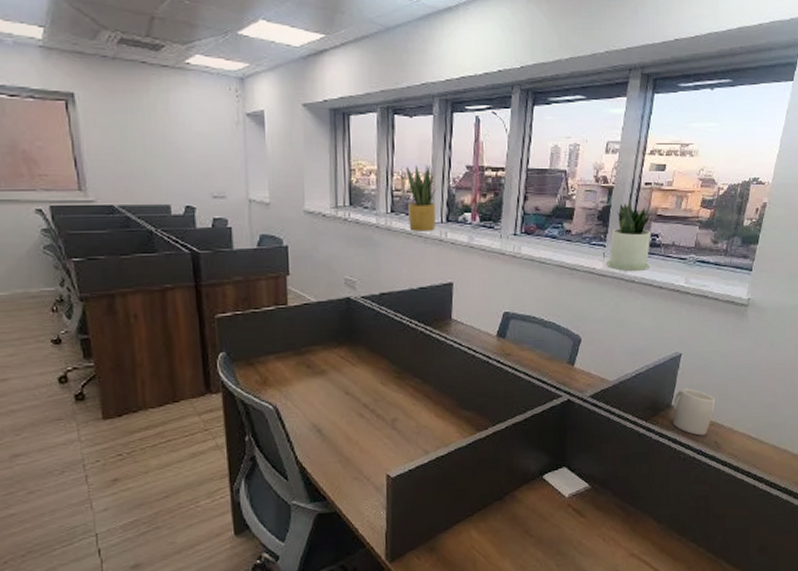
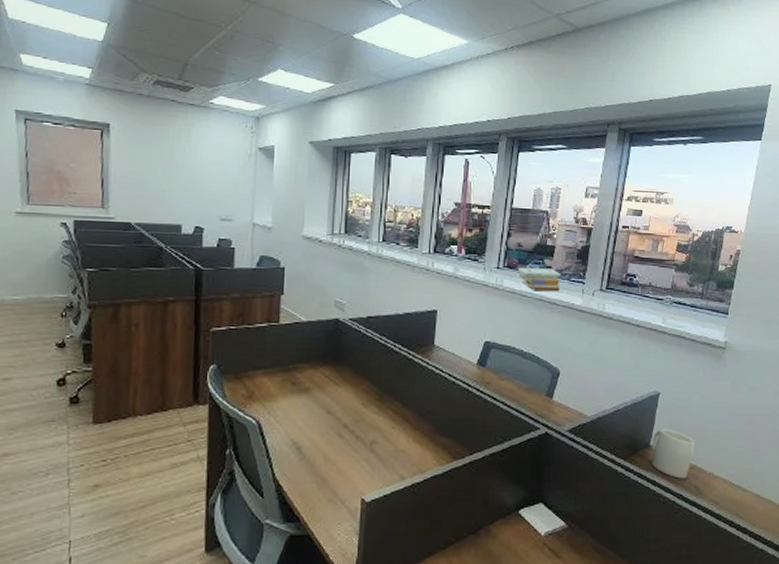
planter: present [405,164,439,232] -> none [398,200,428,261]
books: none [535,233,581,257] -> present [517,268,560,292]
planter: present [605,202,655,272] -> none [584,243,632,310]

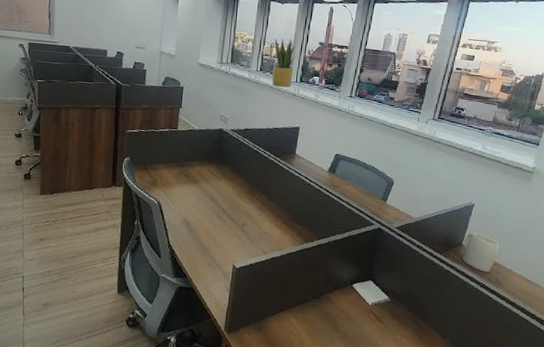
planter: none [398,200,428,261] -> present [272,38,297,88]
books: present [517,268,560,292] -> none [366,98,401,119]

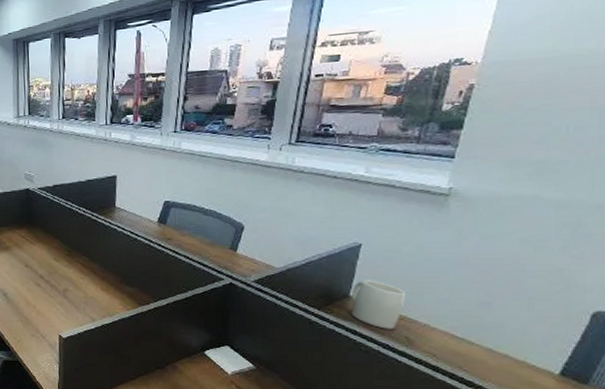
planter: present [272,38,297,88] -> none [75,76,103,133]

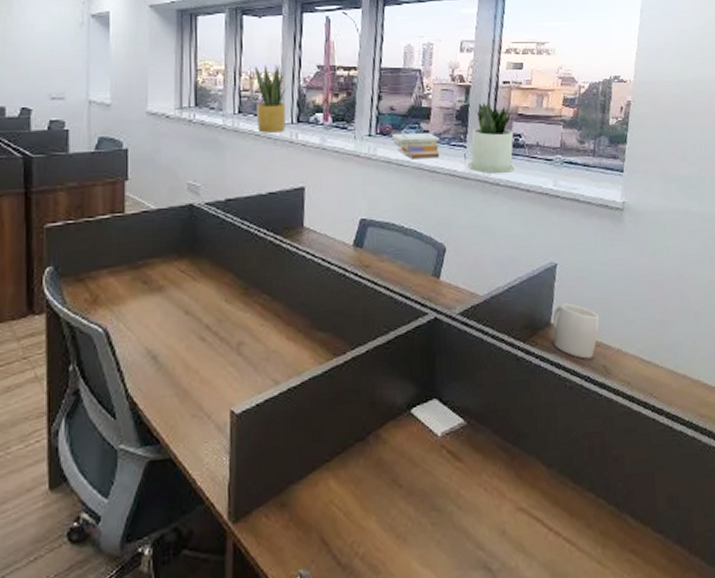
planter: none [75,76,103,133] -> present [254,64,288,133]
books: none [195,127,243,151] -> present [391,133,440,159]
planter: none [270,95,327,163] -> present [466,101,516,175]

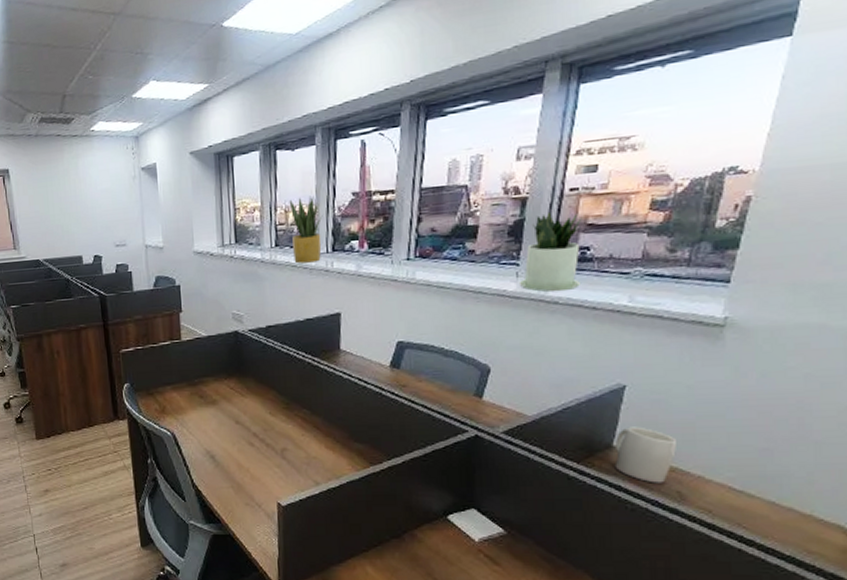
books: present [391,133,440,159] -> none [431,253,487,281]

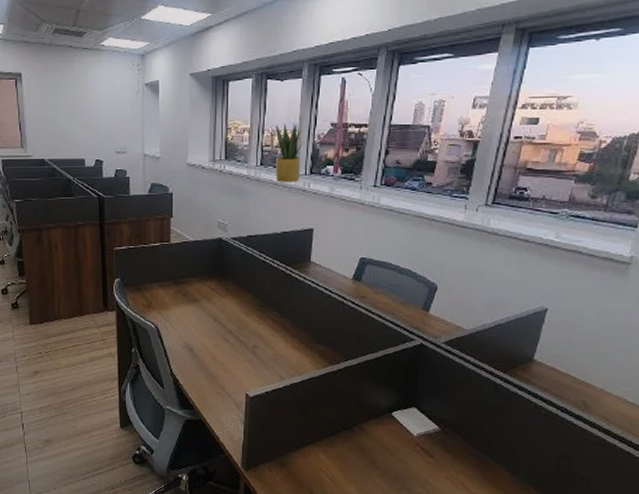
planter: present [518,212,584,293] -> none [466,156,524,225]
mug: present [614,426,678,483] -> none [534,344,586,394]

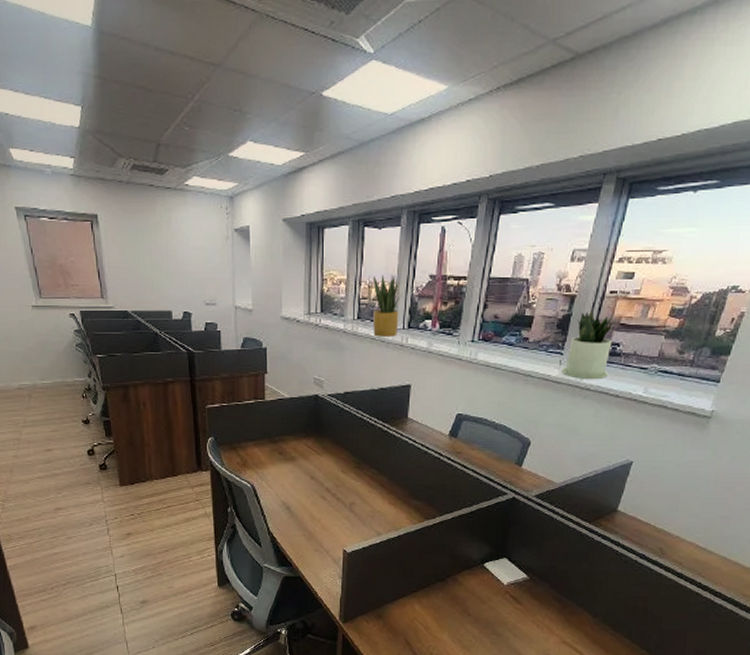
planter: none [466,156,524,225] -> present [560,311,618,380]

